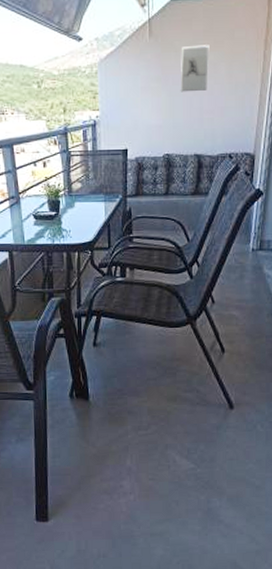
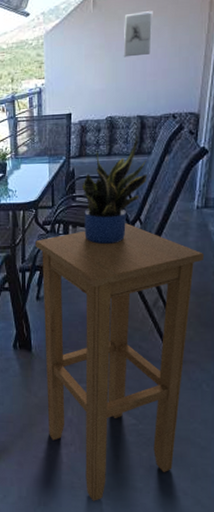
stool: none [91,266,259,548] -> present [35,223,205,501]
potted plant: none [138,174,205,287] -> present [81,135,148,244]

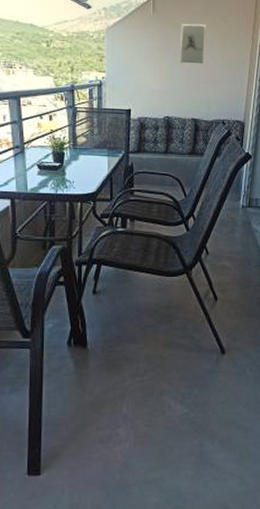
stool: present [35,223,205,501] -> none [93,219,248,496]
potted plant: present [81,135,148,244] -> none [139,136,200,238]

